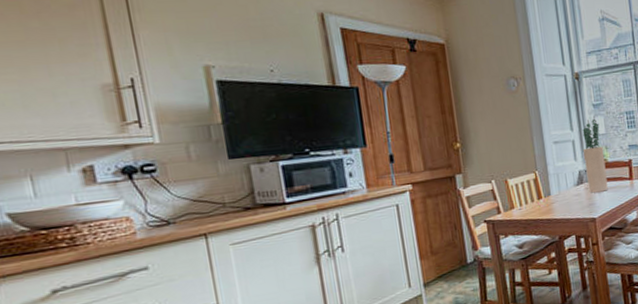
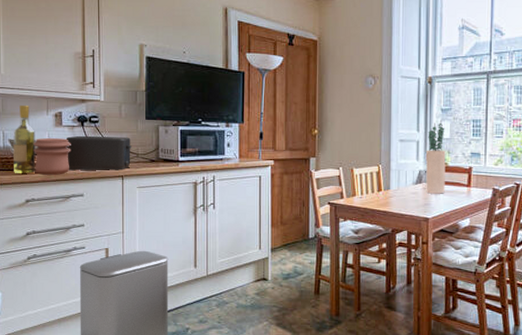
bottle: none [12,163,62,258] -> present [13,104,36,174]
jar: none [51,199,119,253] -> present [33,138,71,175]
toaster: none [106,184,216,240] -> present [66,135,132,171]

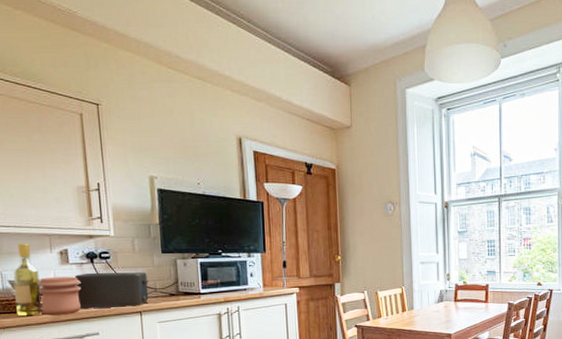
vase: present [426,120,446,194] -> none [446,242,465,311]

